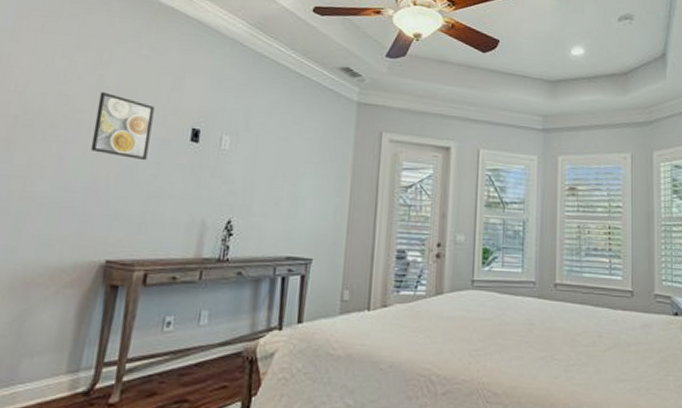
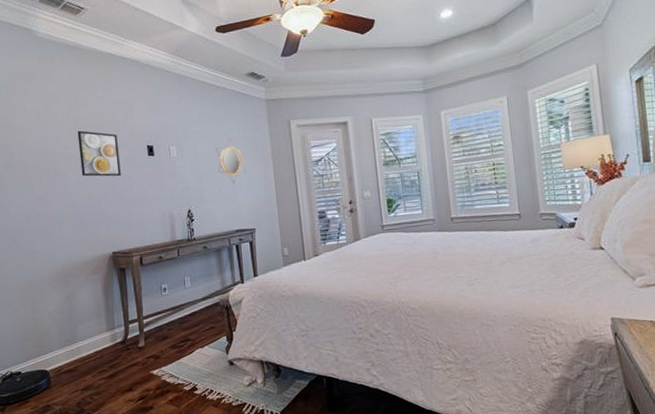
home mirror: none [279,138,318,197] -> present [216,138,246,184]

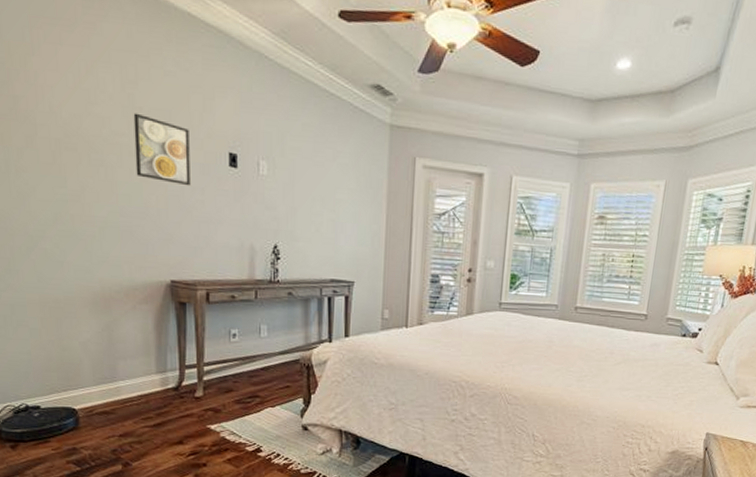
home mirror: present [216,138,246,184] -> none [318,164,354,223]

